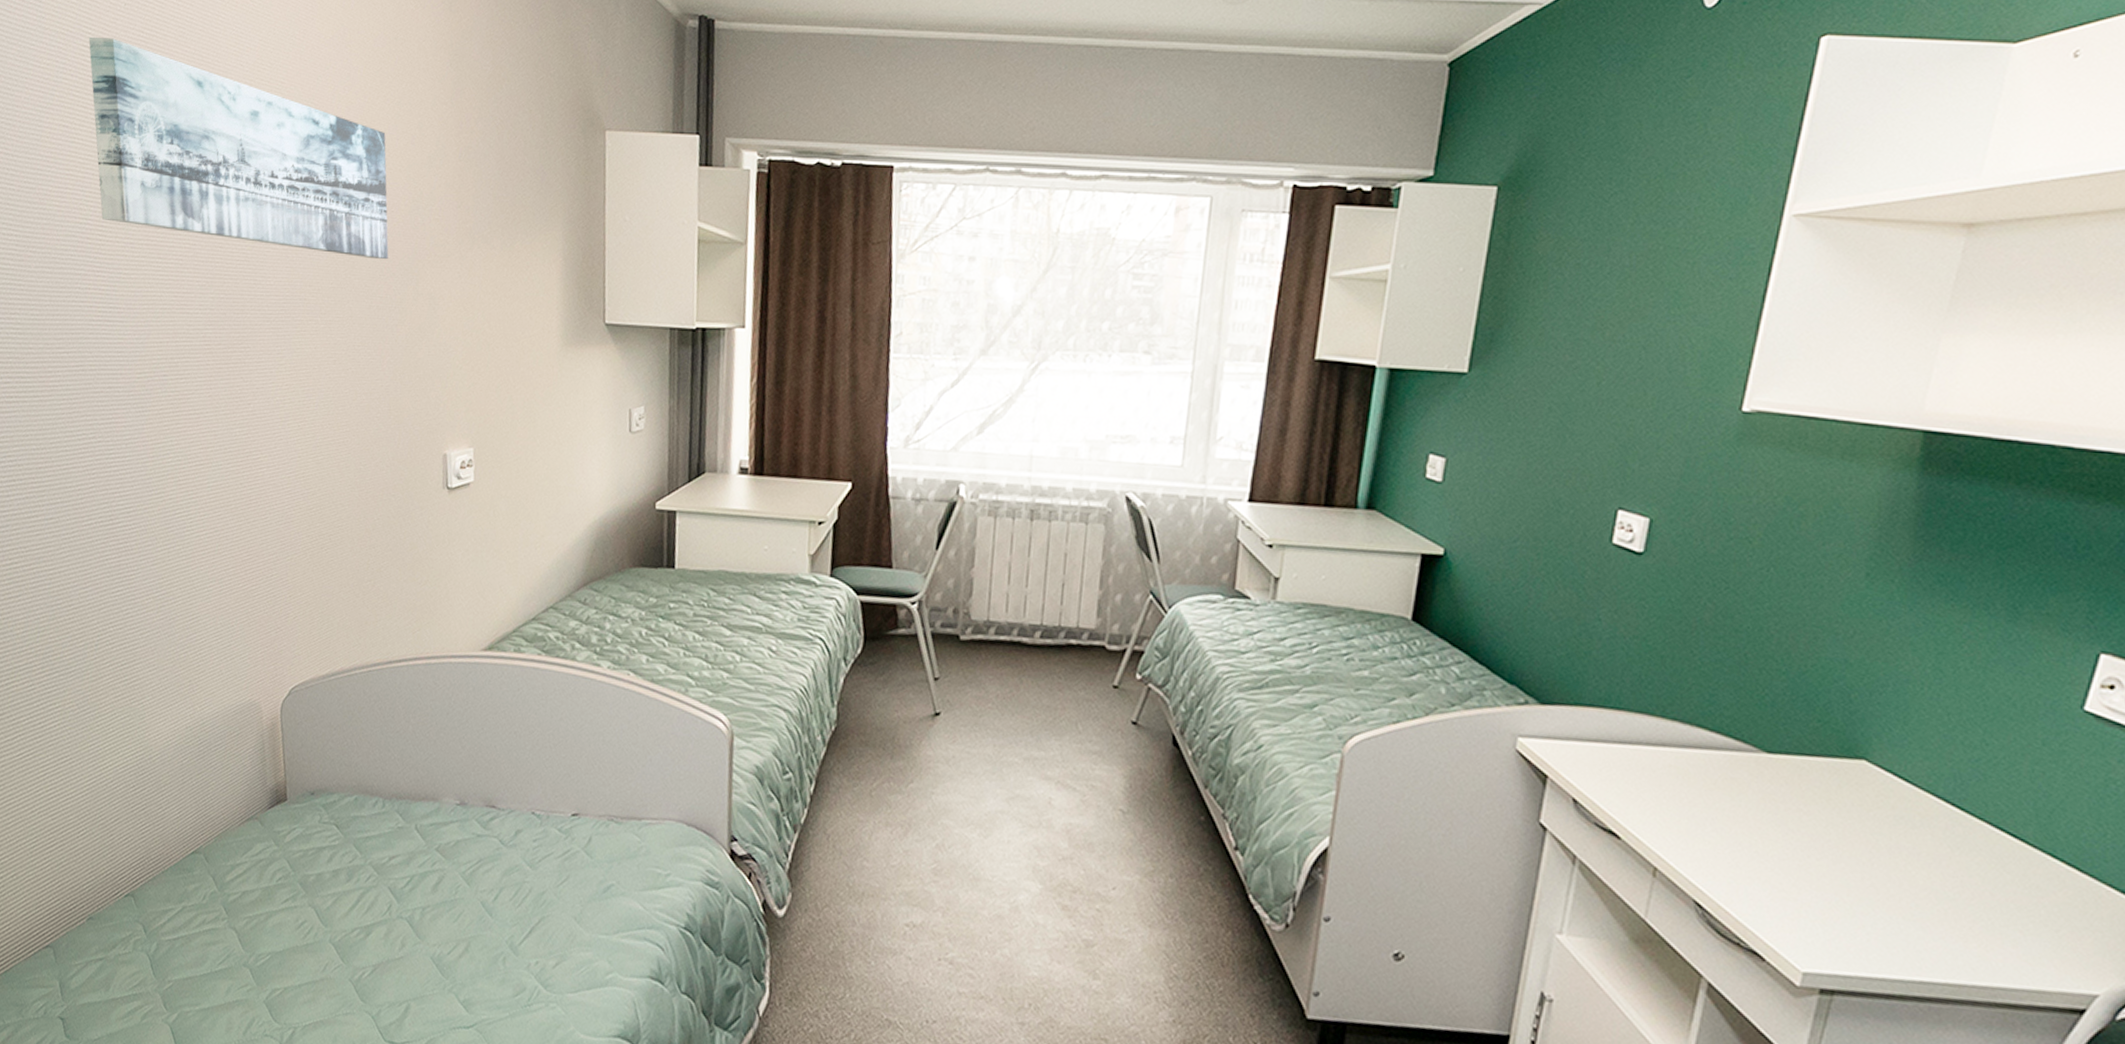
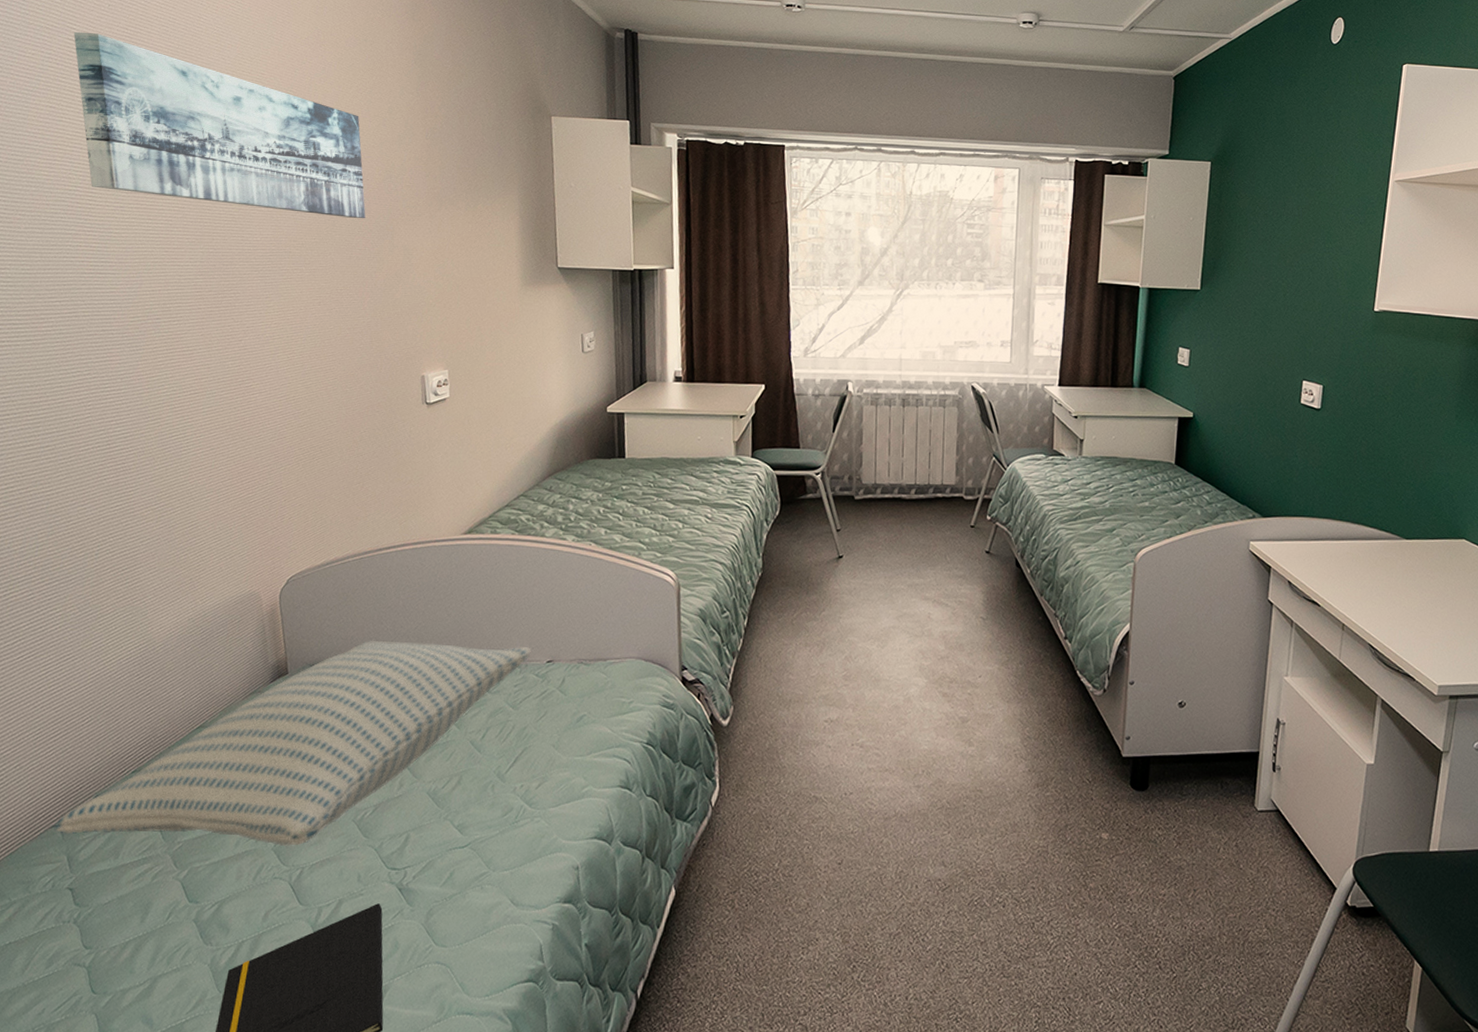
pillow: none [47,769,555,1001] -> present [54,640,531,846]

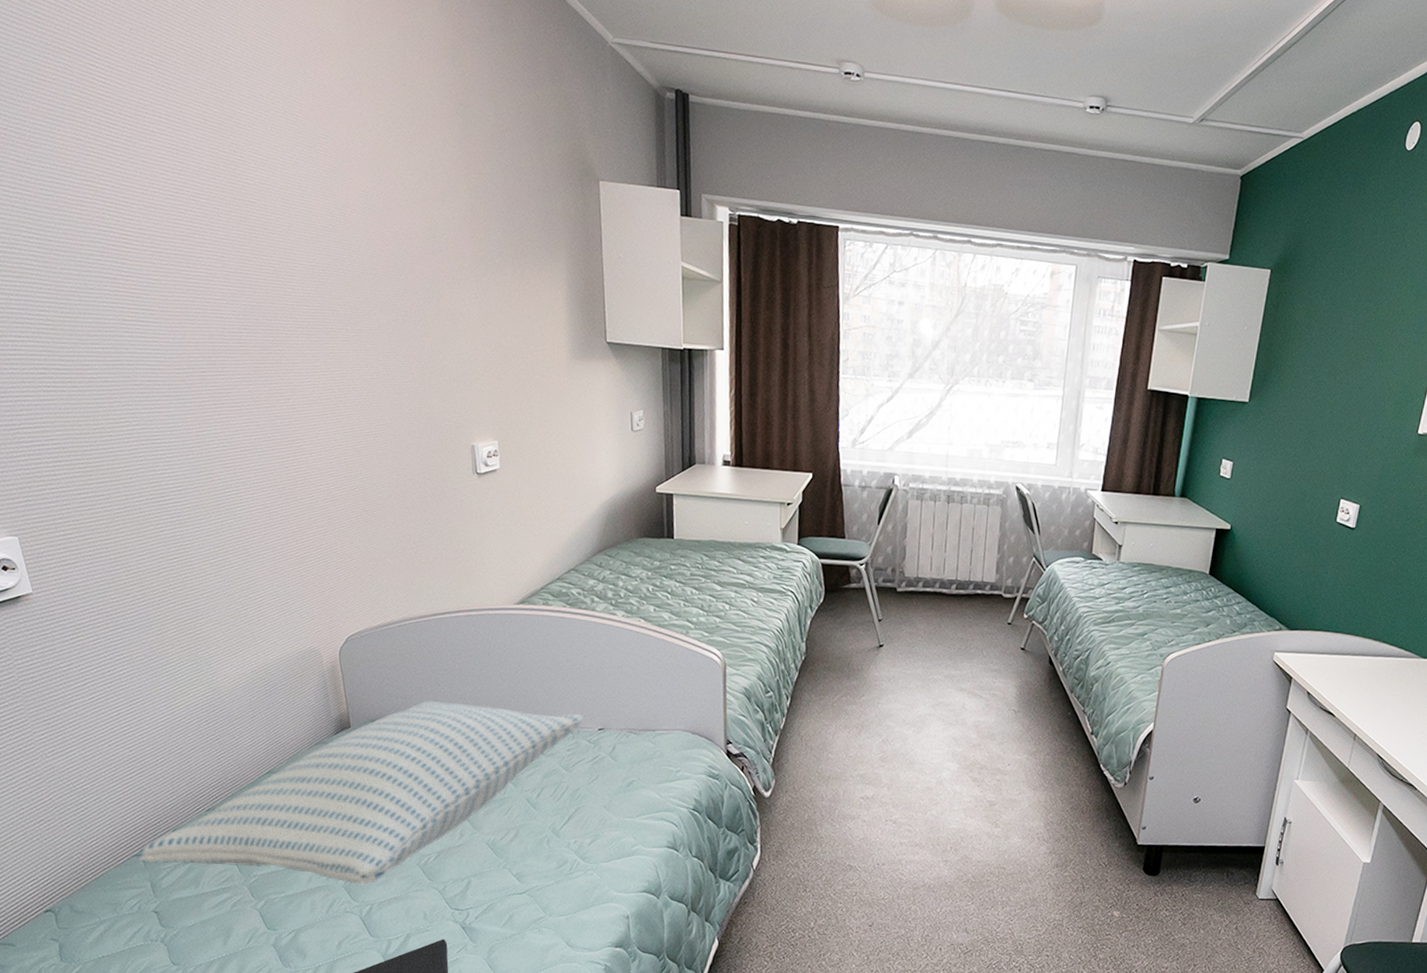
wall art: present [73,31,366,219] -> none [95,56,410,280]

